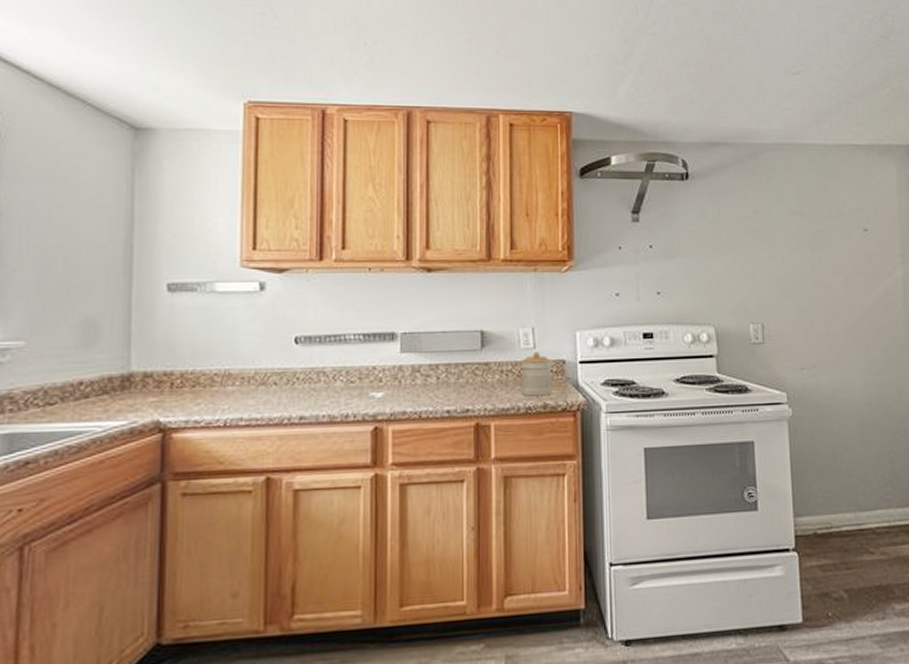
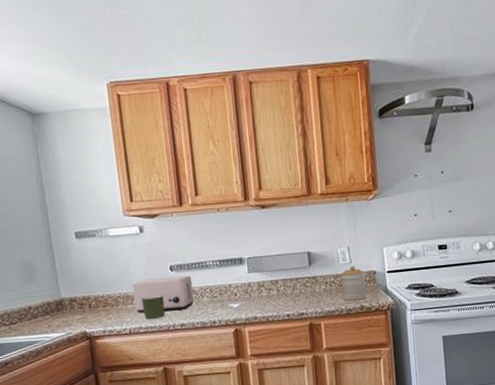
toaster: none [237,351,323,400] -> present [131,275,195,314]
mug: none [248,375,280,409] -> present [142,295,166,320]

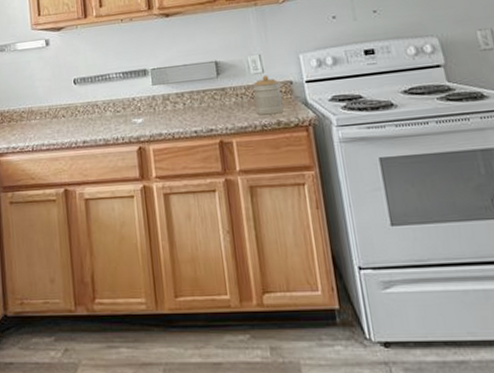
toaster: present [131,275,195,314] -> none [36,88,97,130]
mug: present [142,295,166,320] -> none [45,109,68,137]

